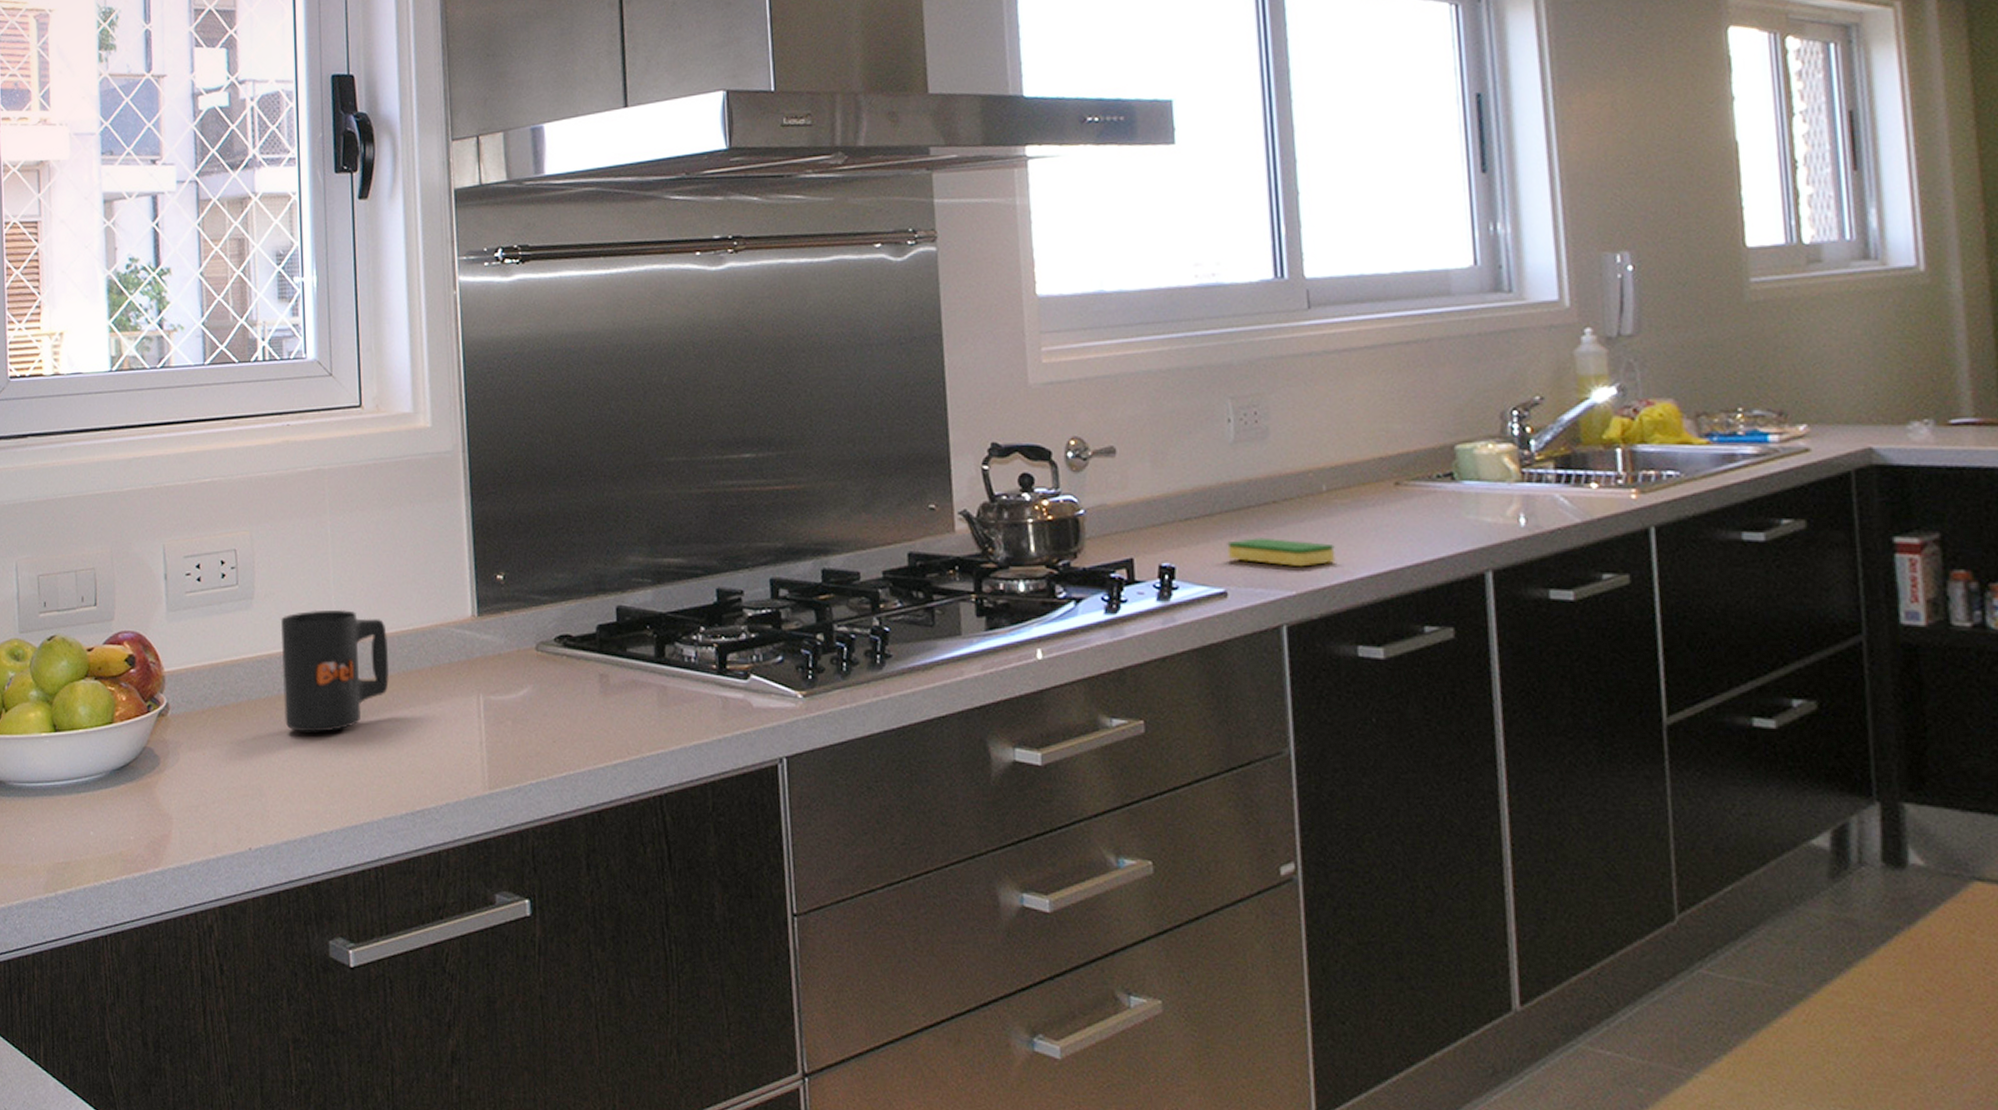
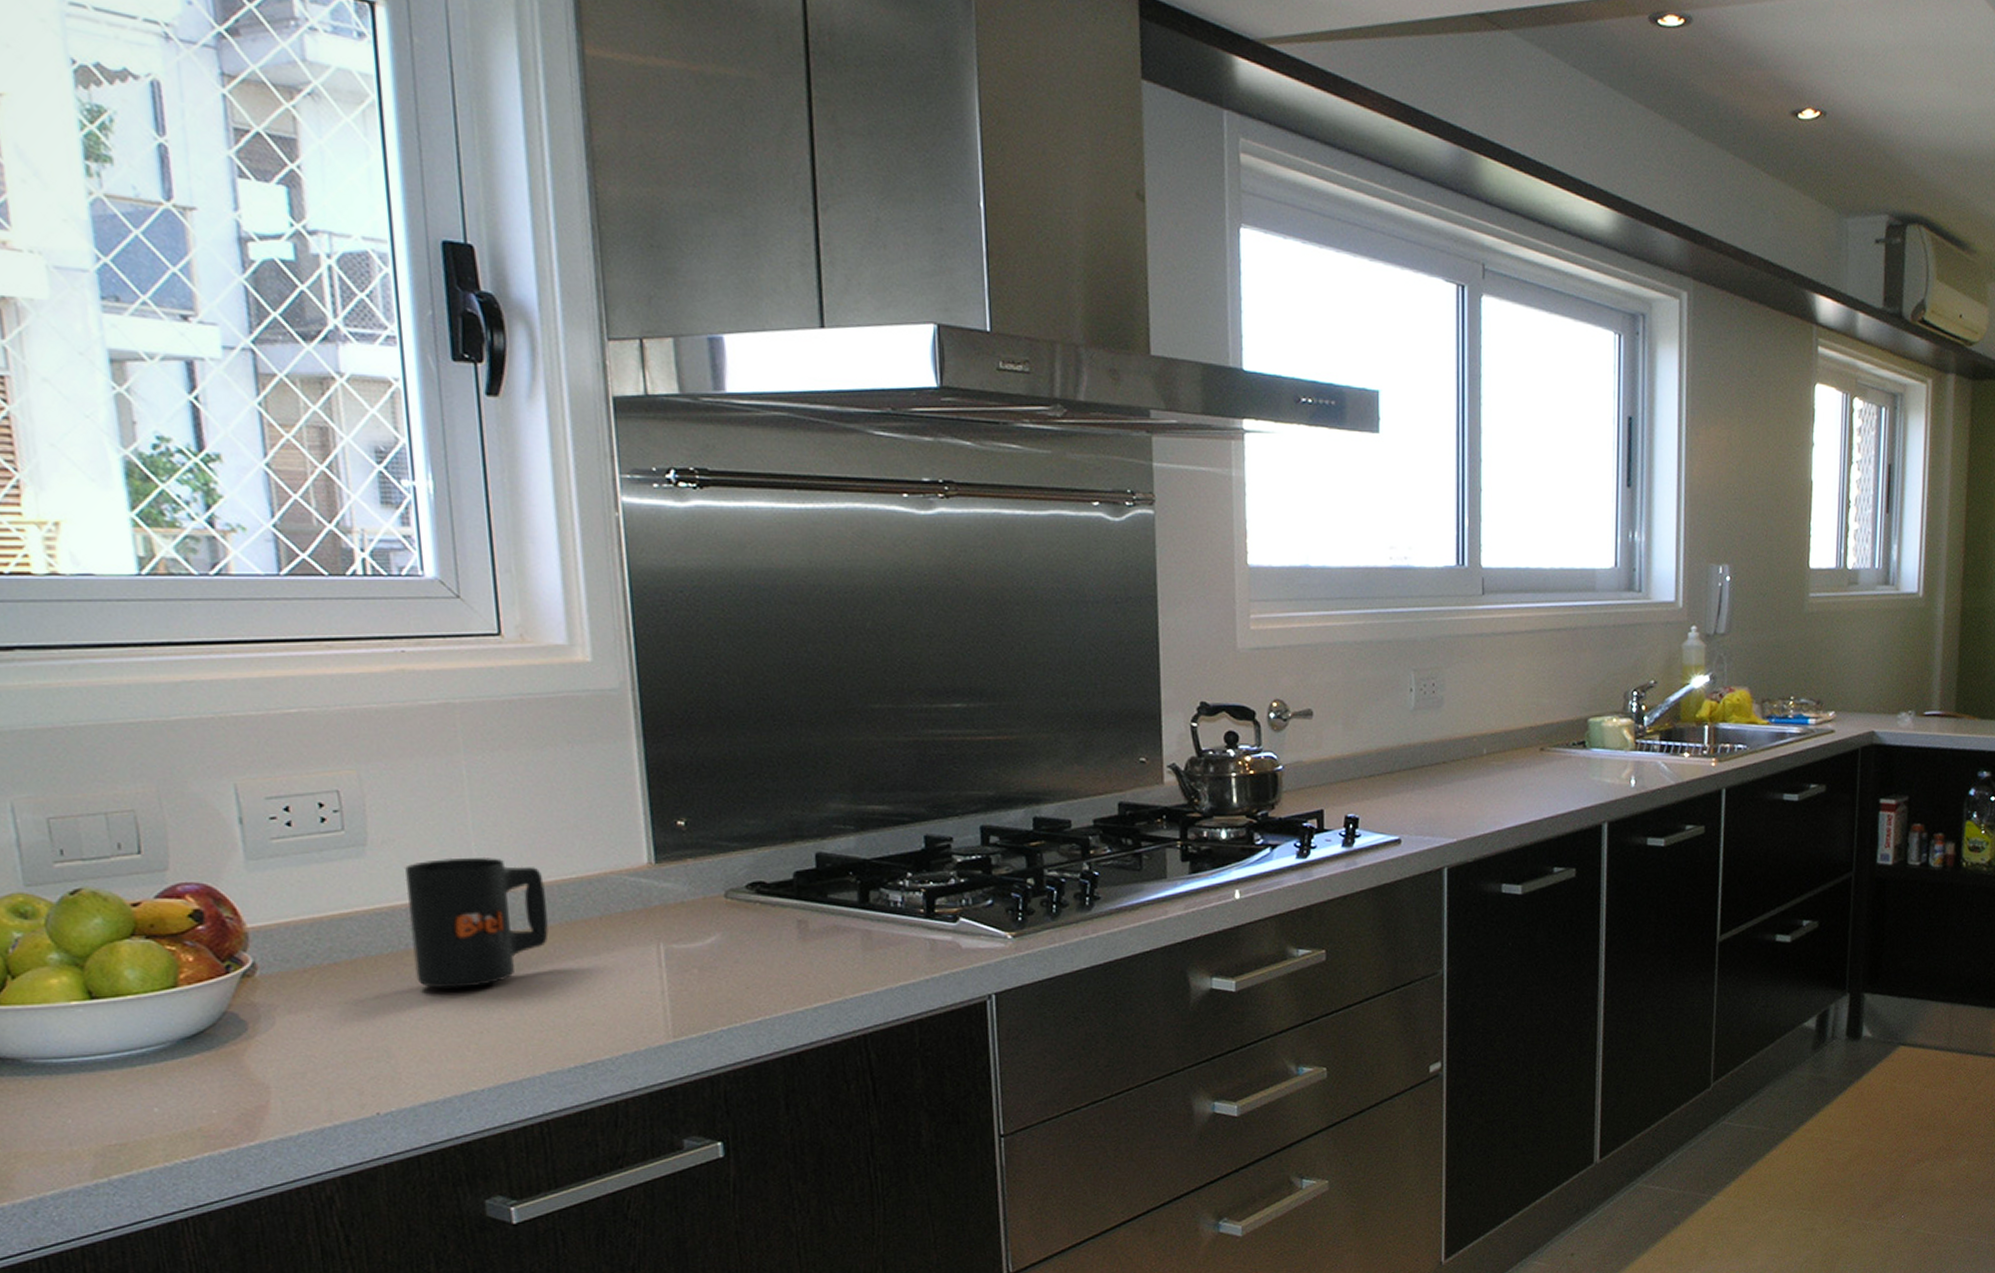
dish sponge: present [1227,537,1336,567] -> none [1403,793,1490,819]

